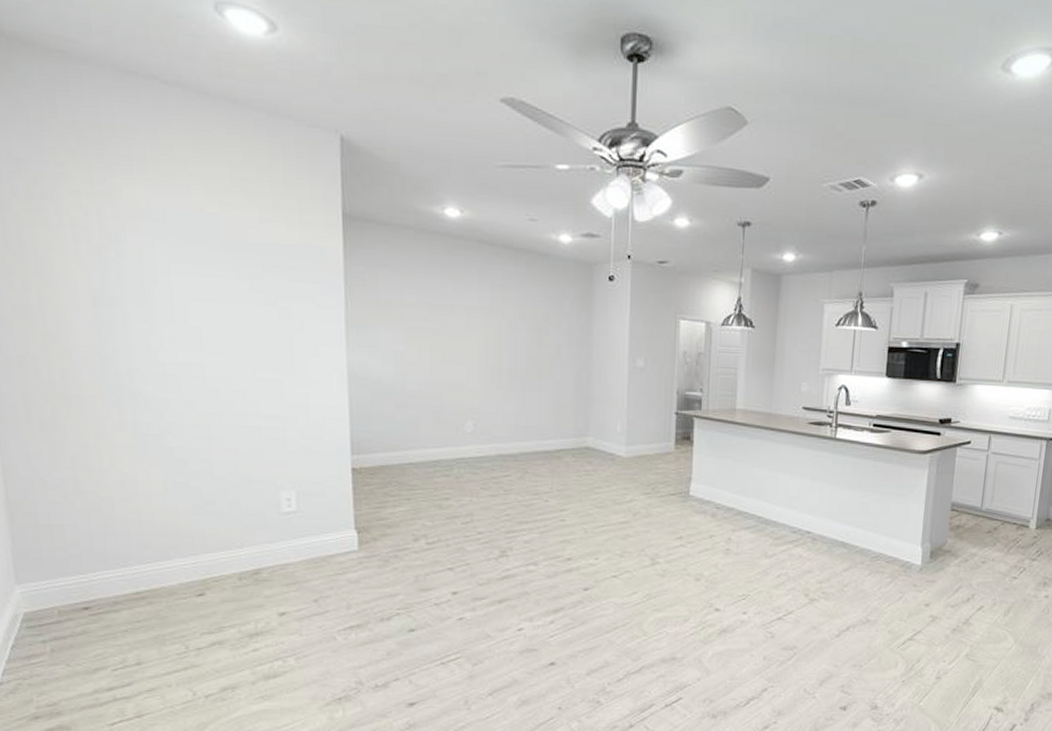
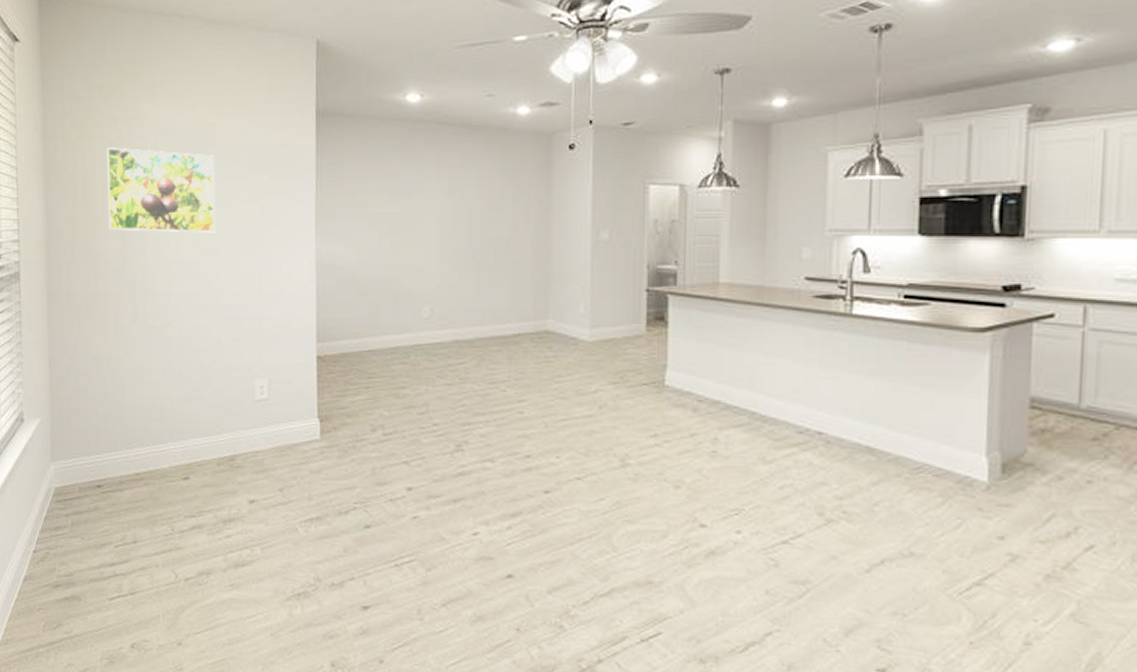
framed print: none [67,225,223,336] -> present [106,147,215,233]

